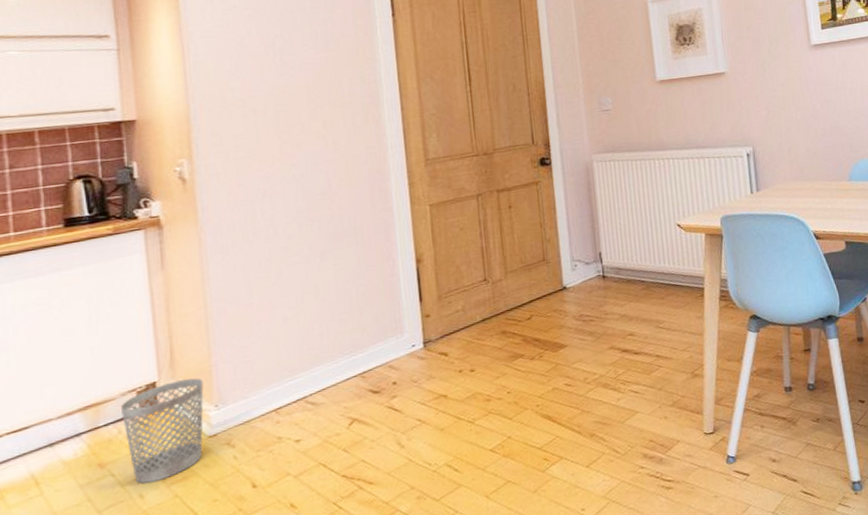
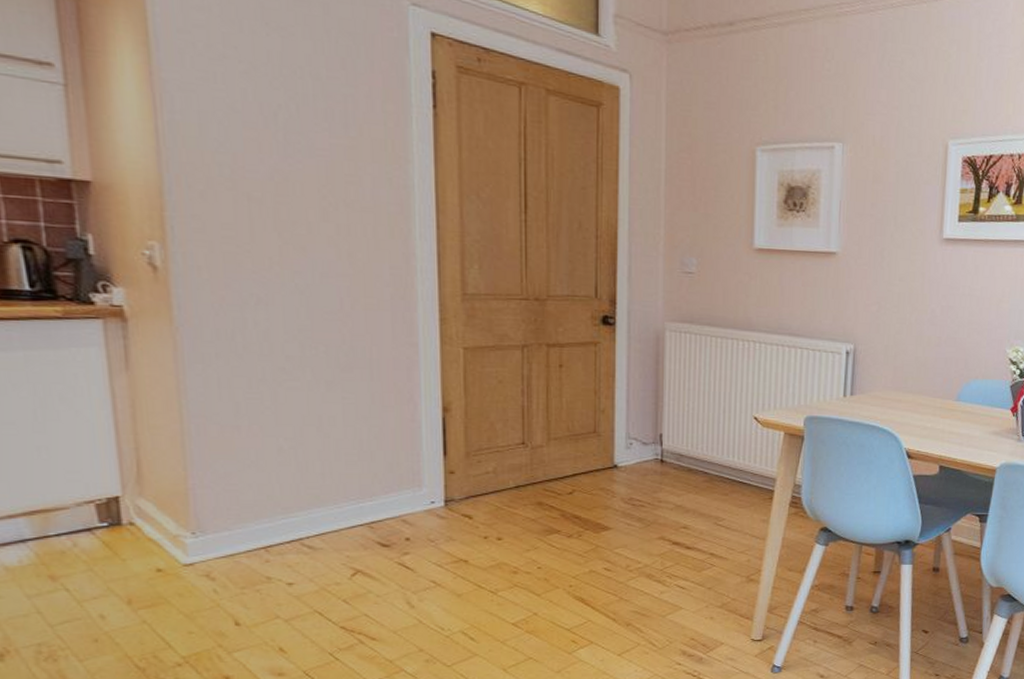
wastebasket: present [121,377,204,484] -> none [76,499,178,605]

